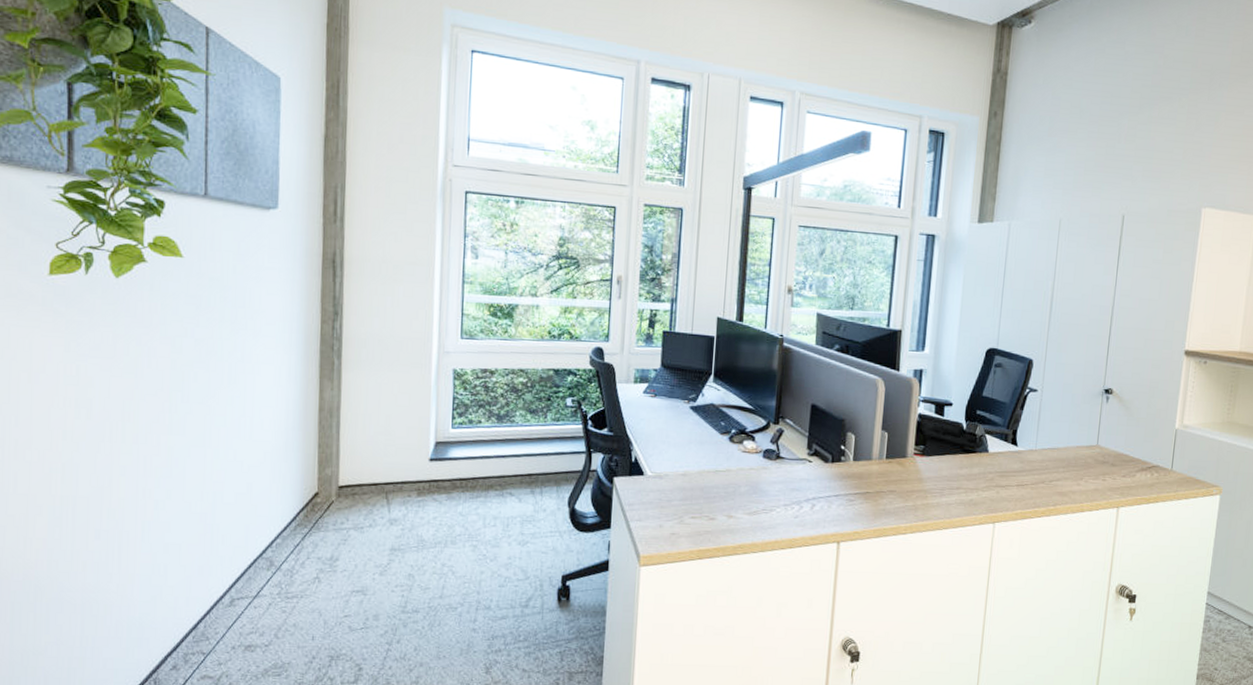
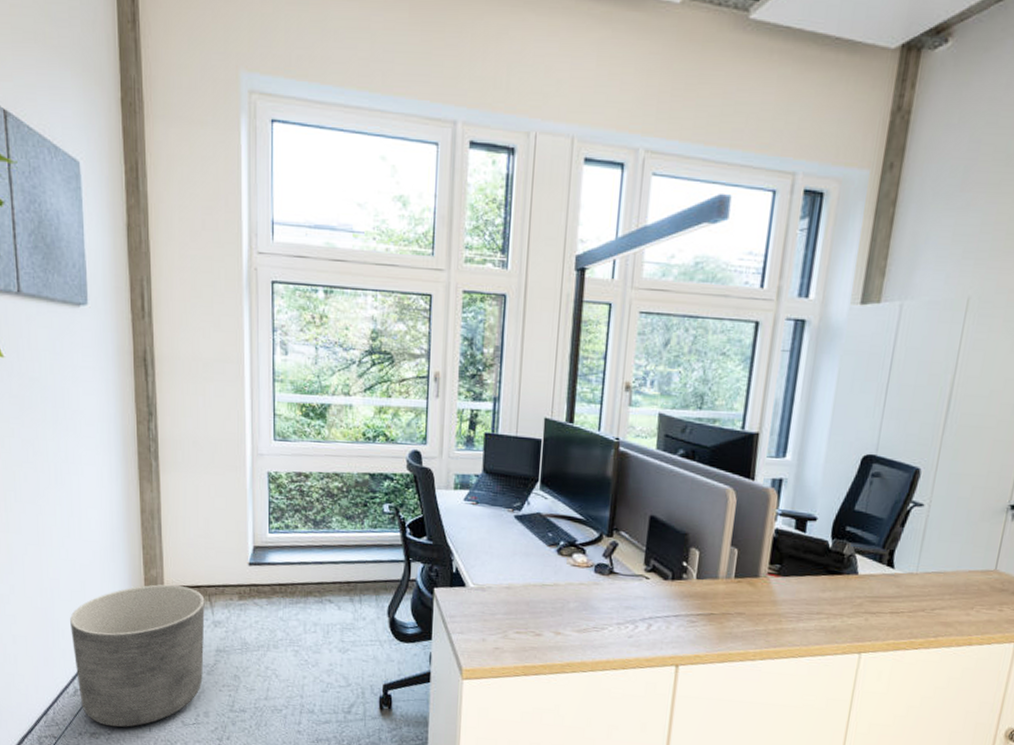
planter: none [232,483,381,638] -> present [70,584,205,727]

